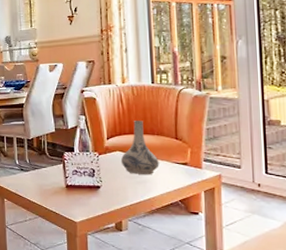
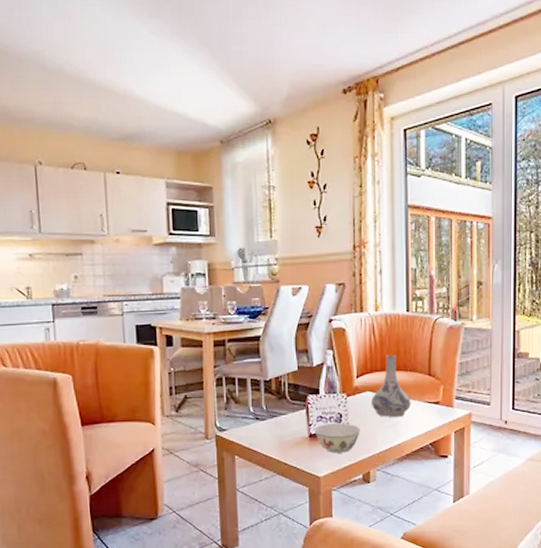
bowl: none [70,177,112,203] -> present [314,423,361,453]

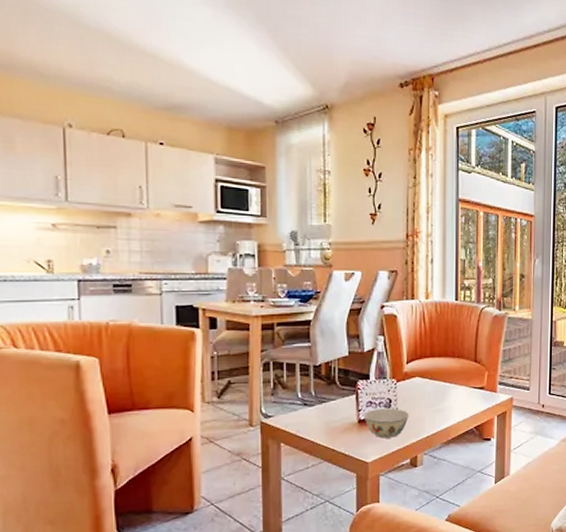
decorative vase: present [370,355,411,417] -> none [419,342,458,402]

